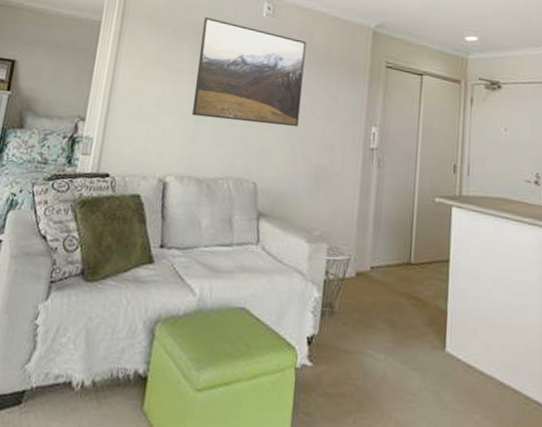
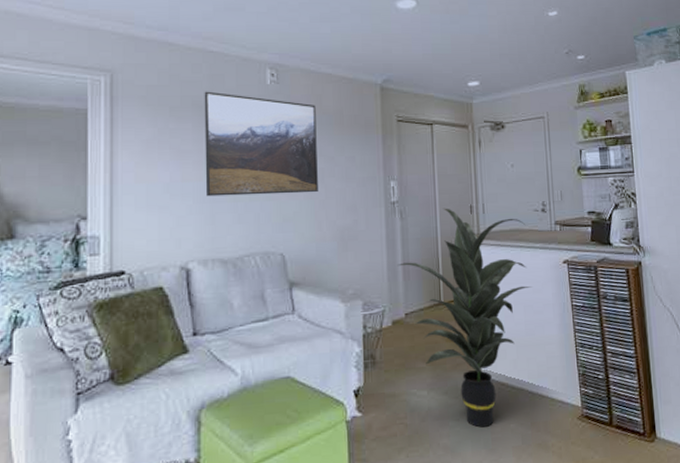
indoor plant: none [368,162,515,411] -> present [397,208,532,428]

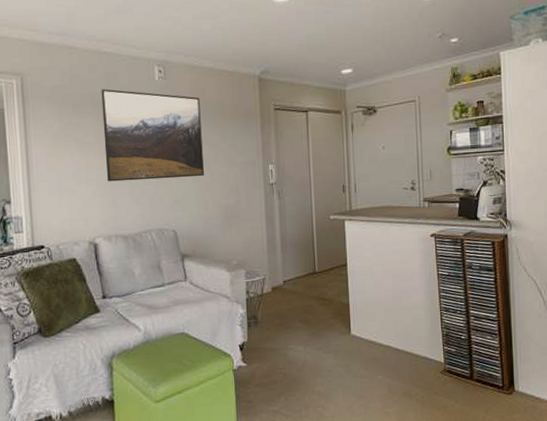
indoor plant: present [397,208,532,428] -> none [276,188,400,378]

